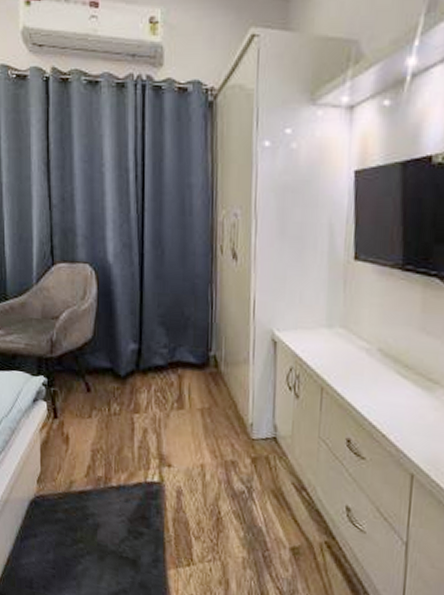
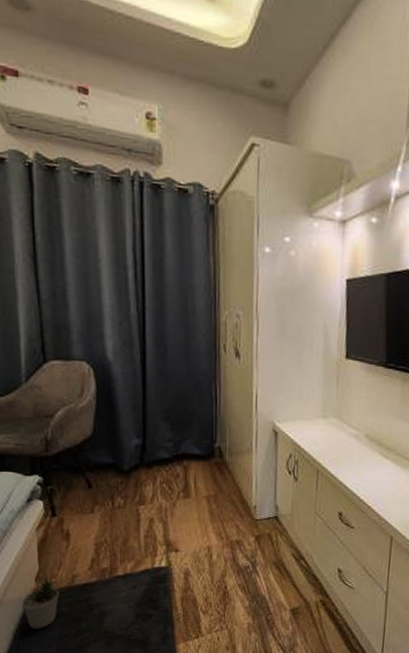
potted plant: none [24,477,60,533] -> present [21,574,62,629]

